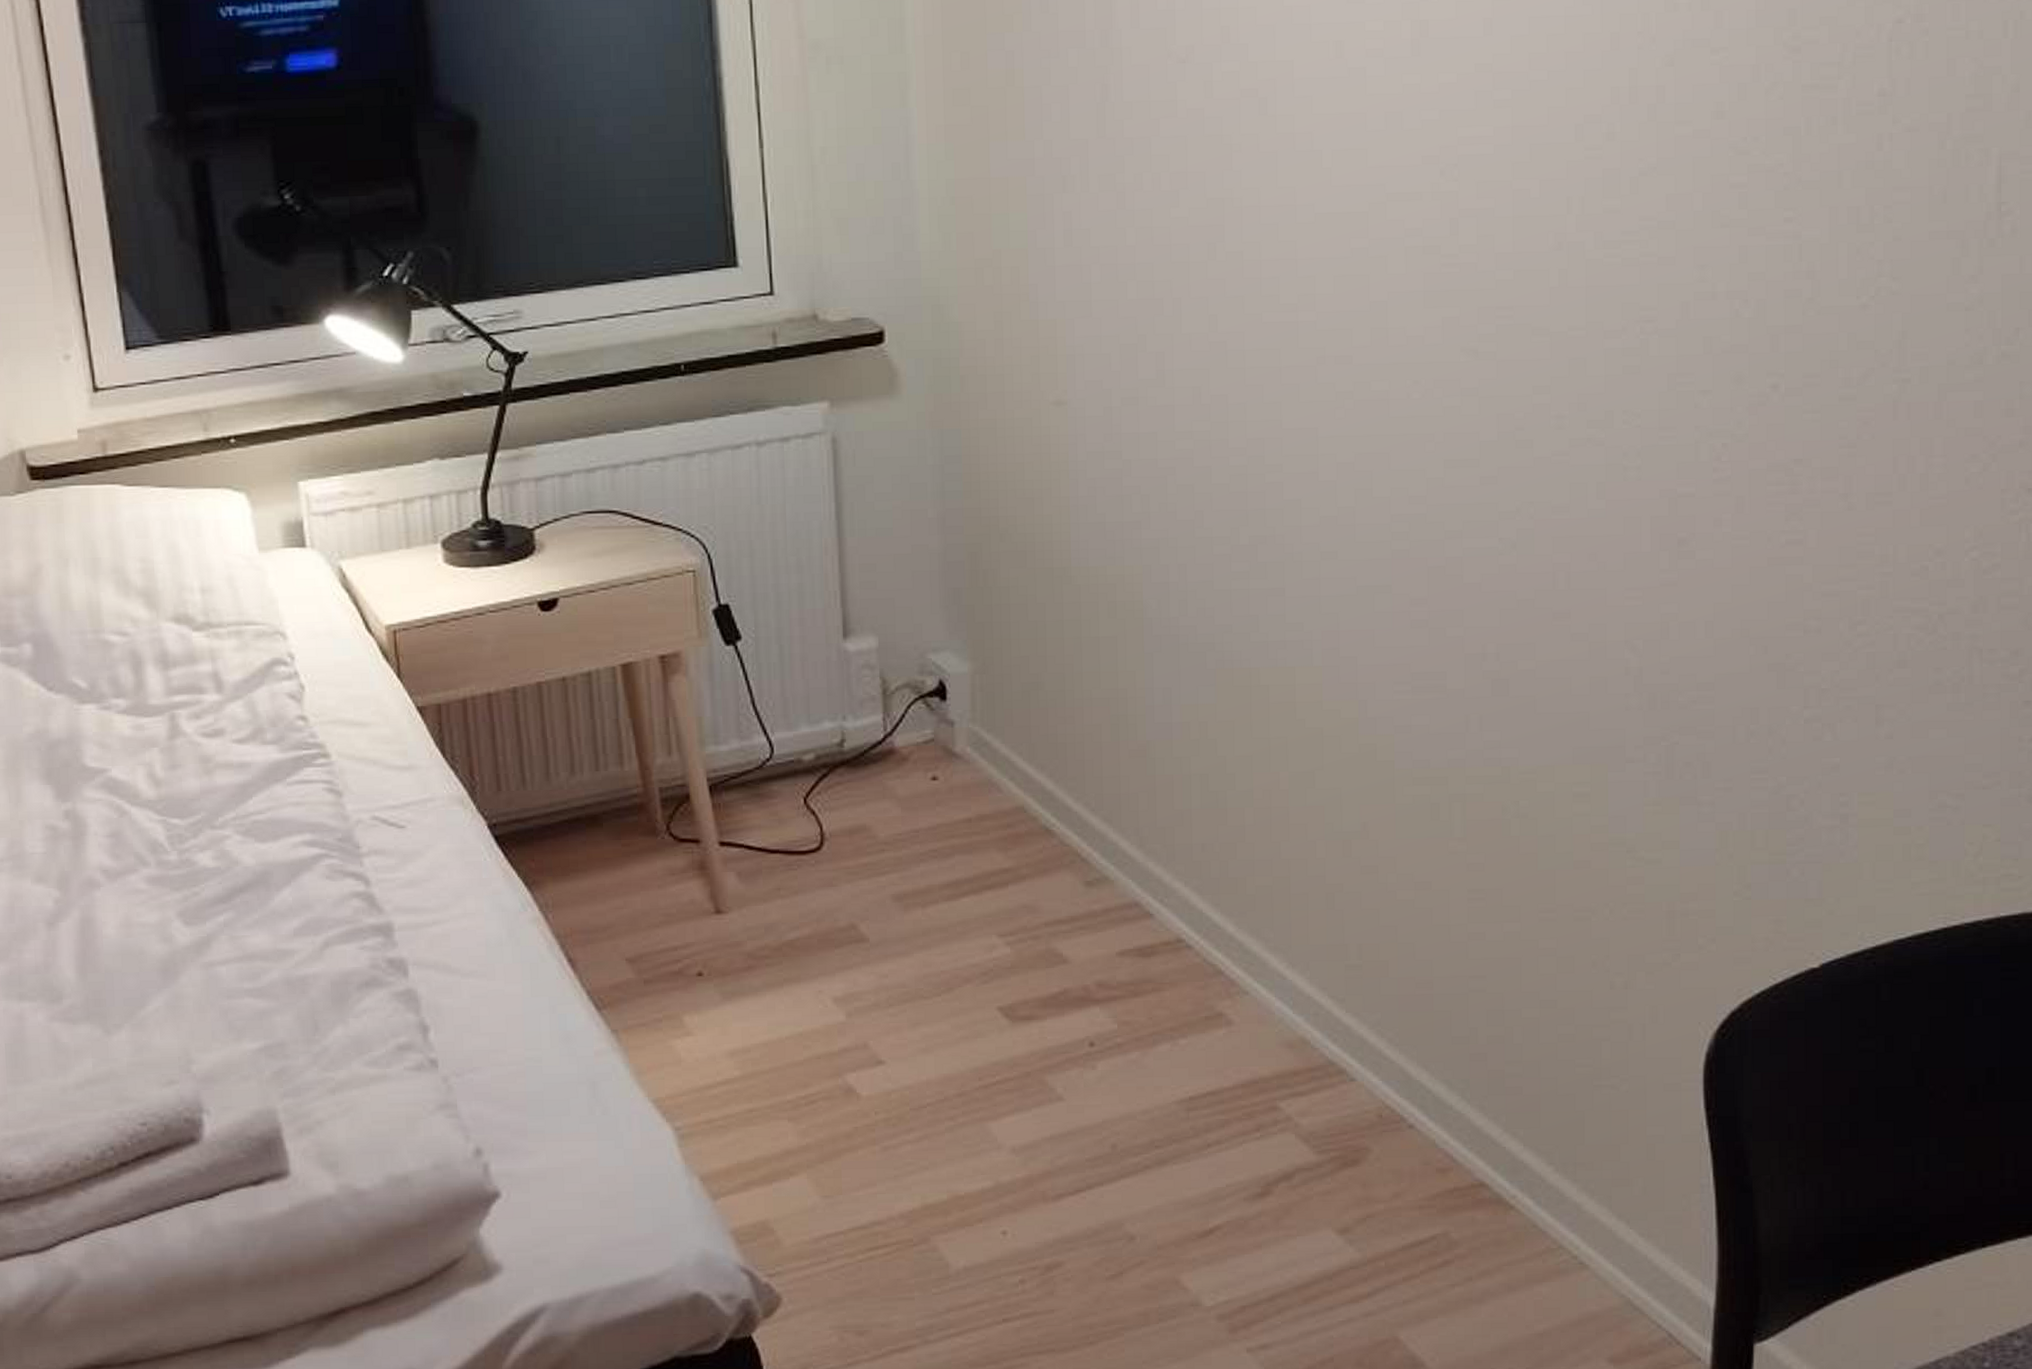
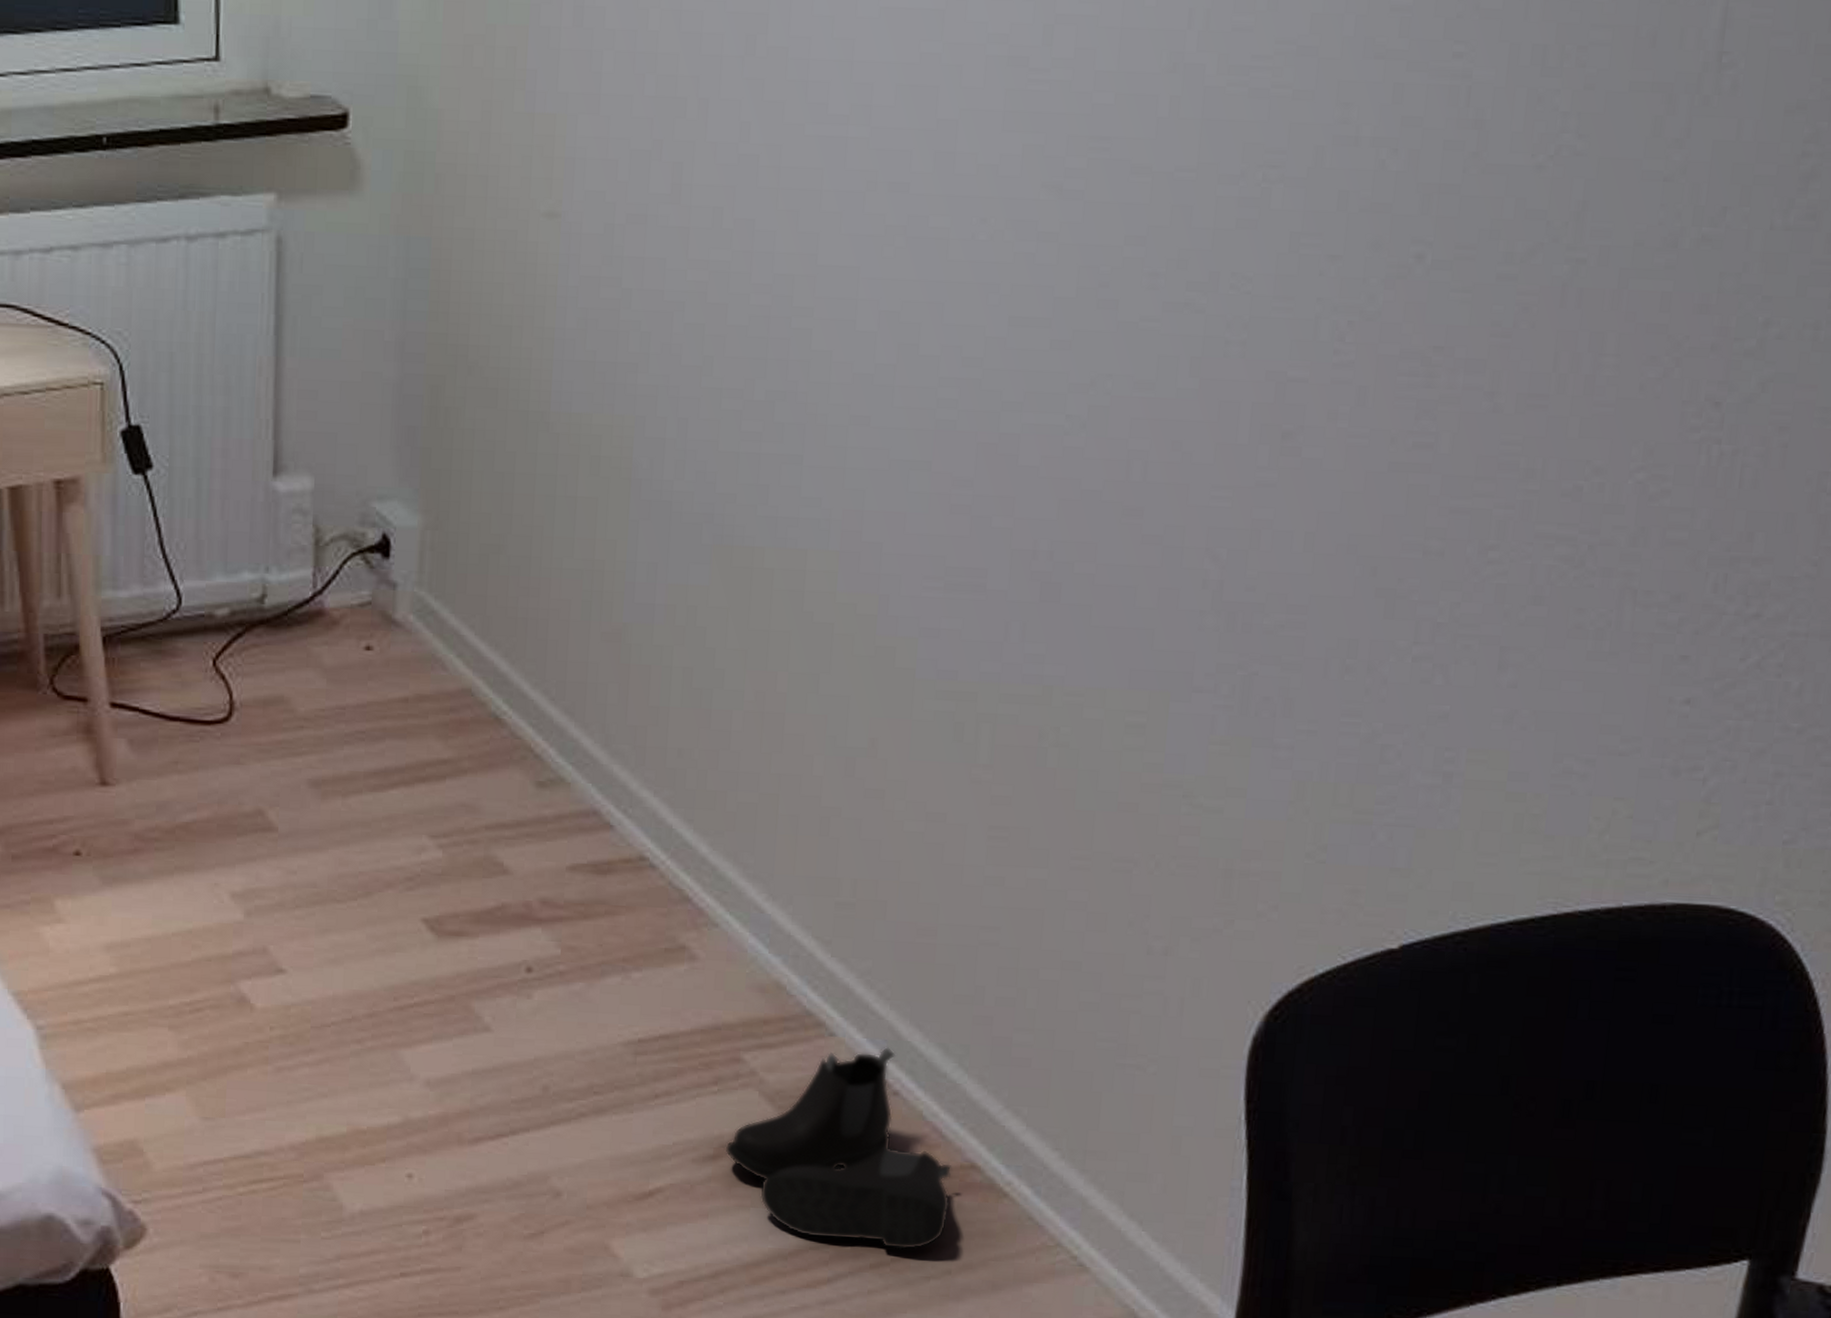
boots: none [1271,1087,1466,1263] -> present [725,1047,952,1250]

